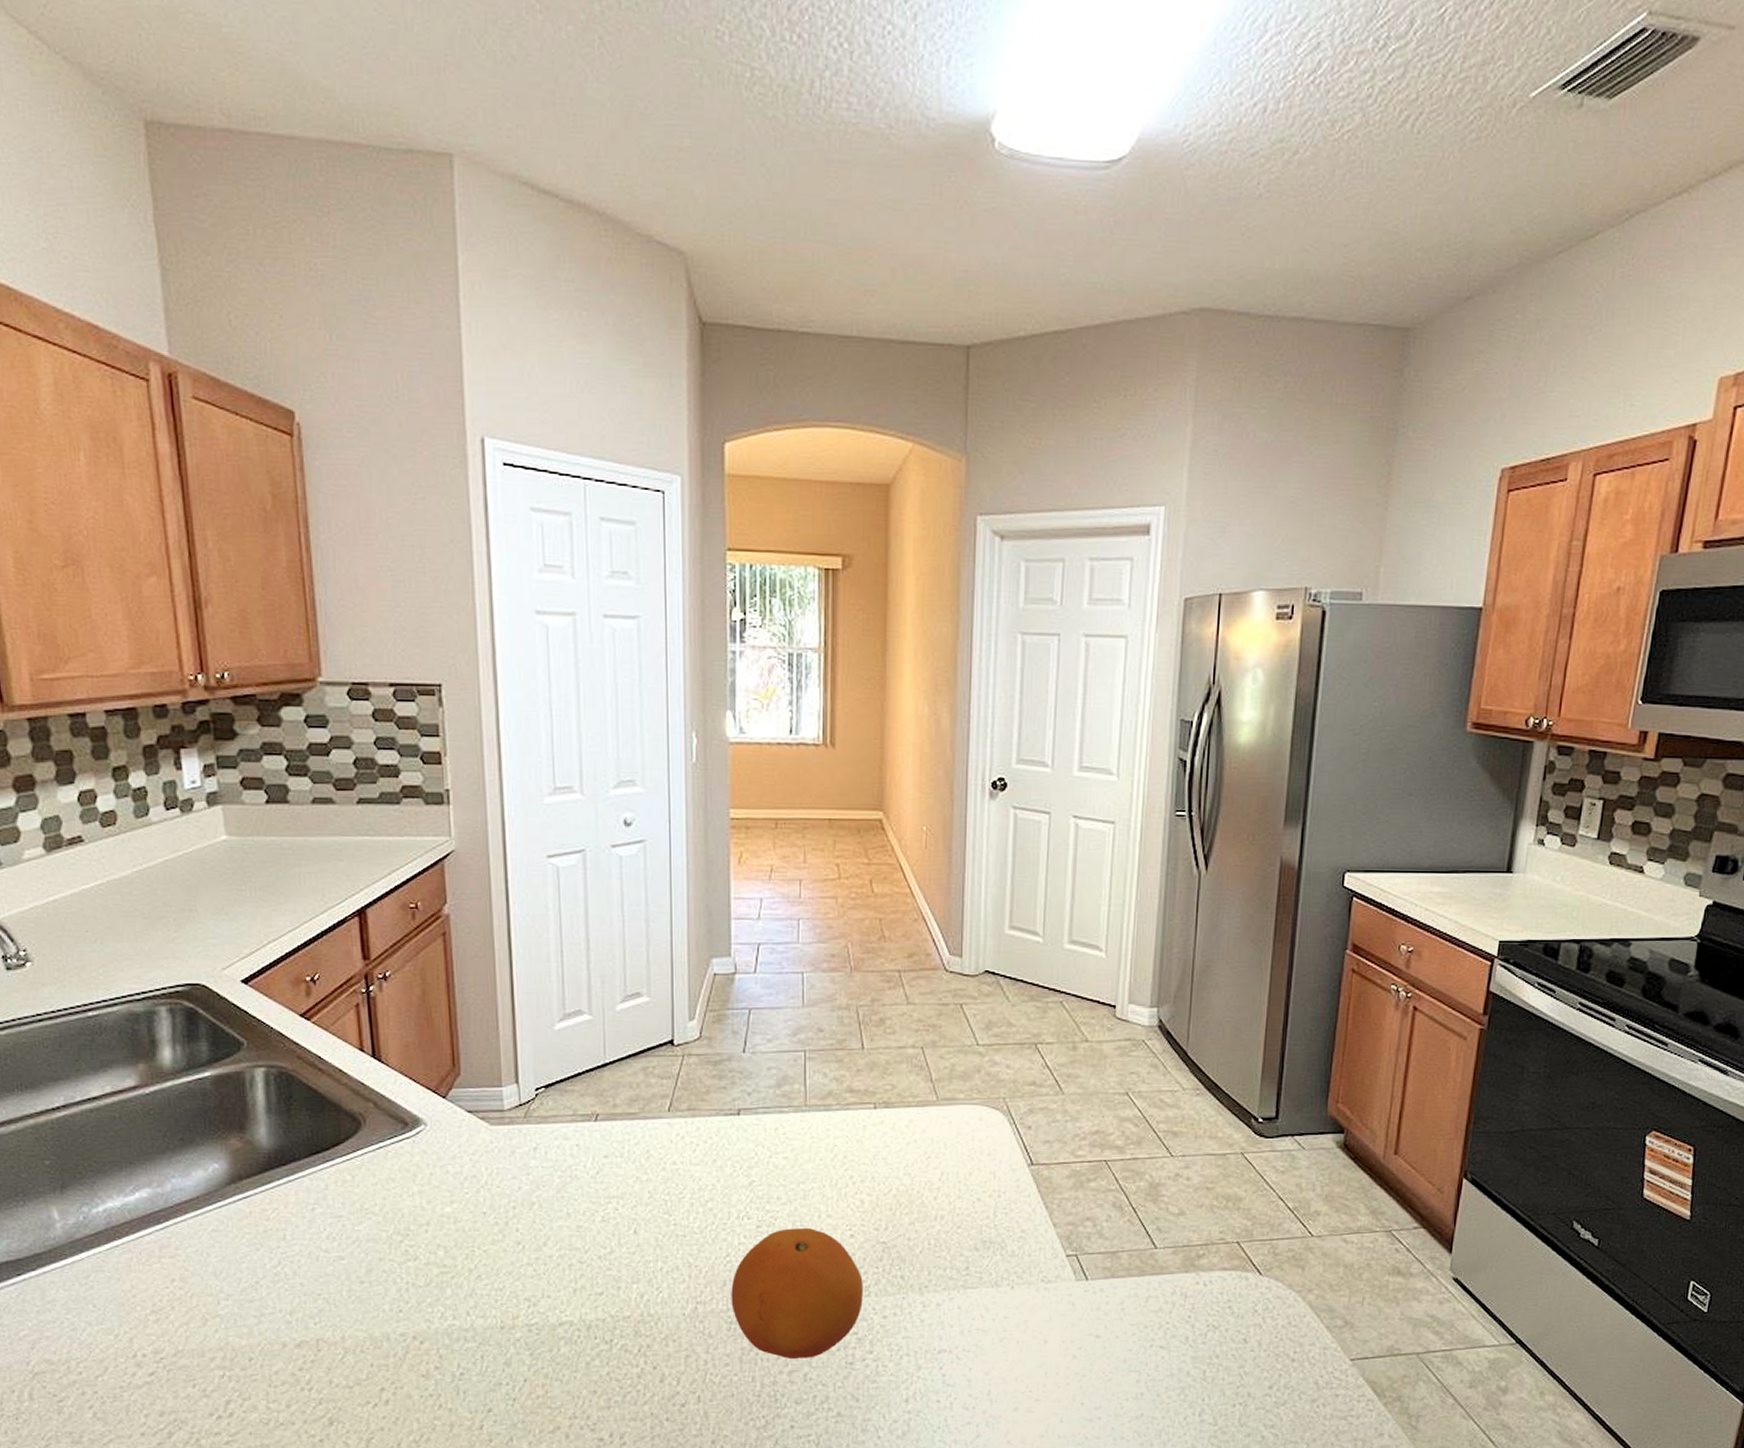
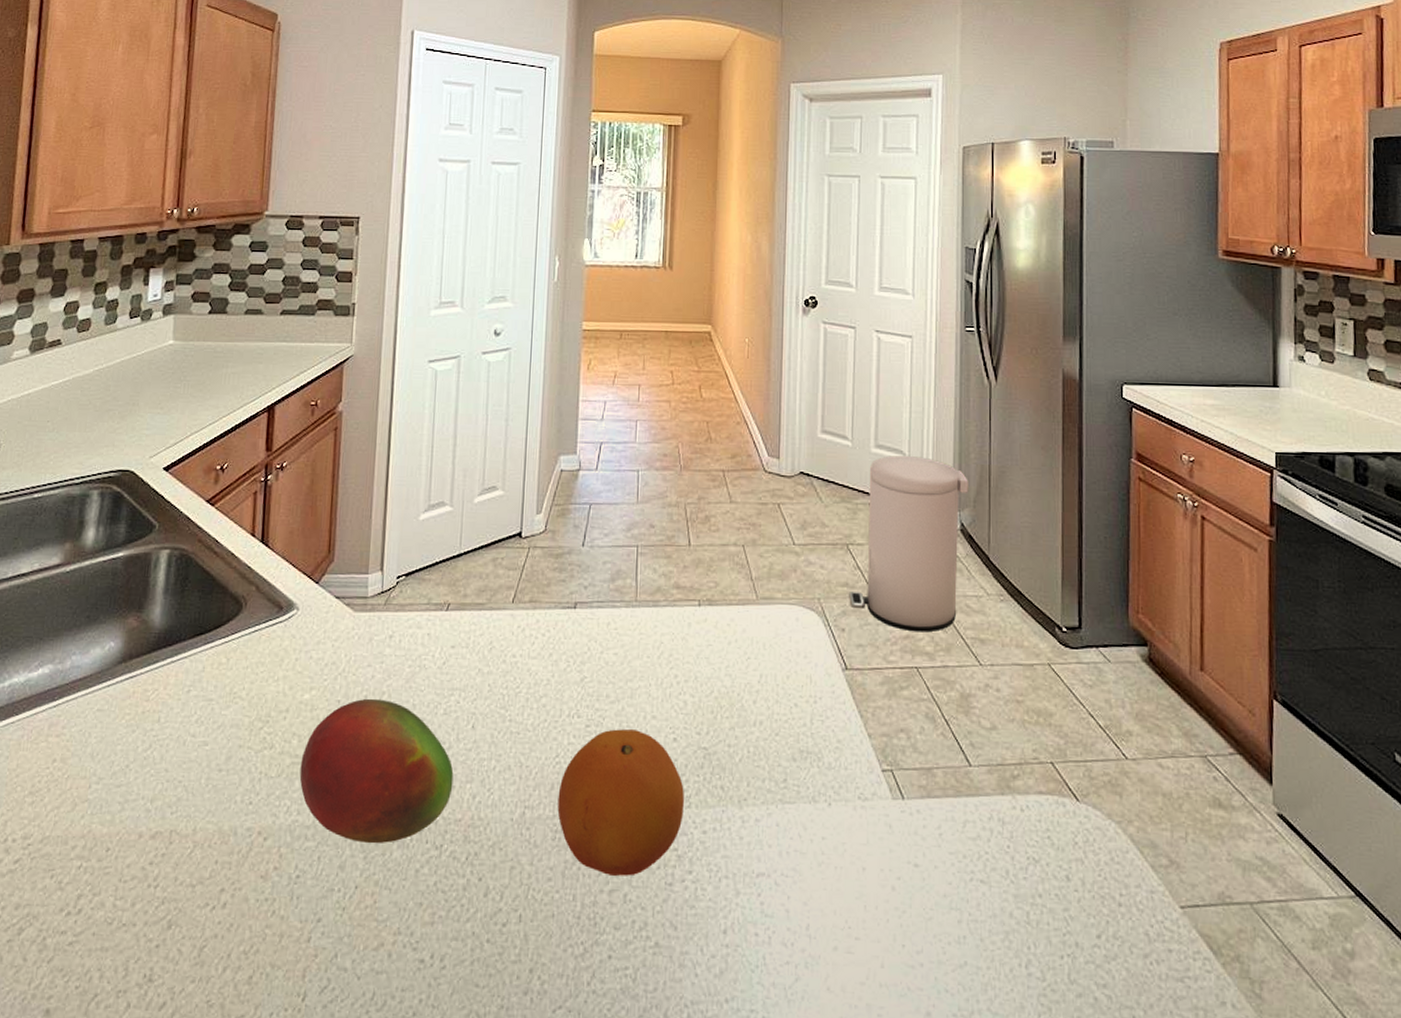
fruit: none [450,1209,618,1342] -> present [299,698,454,844]
pedal bin: none [1035,950,1170,1127] -> present [848,455,969,633]

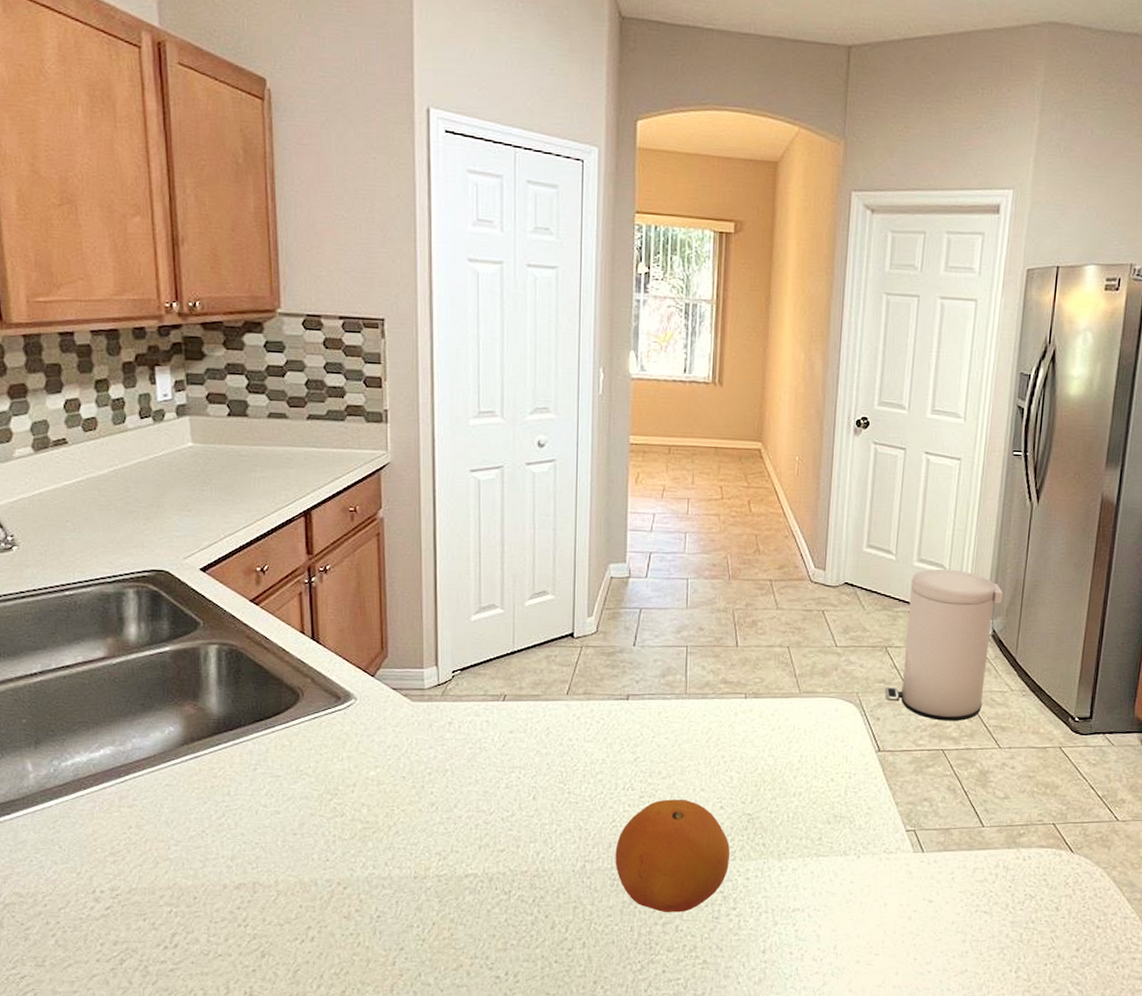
fruit: present [299,698,454,844] -> none [372,775,518,891]

